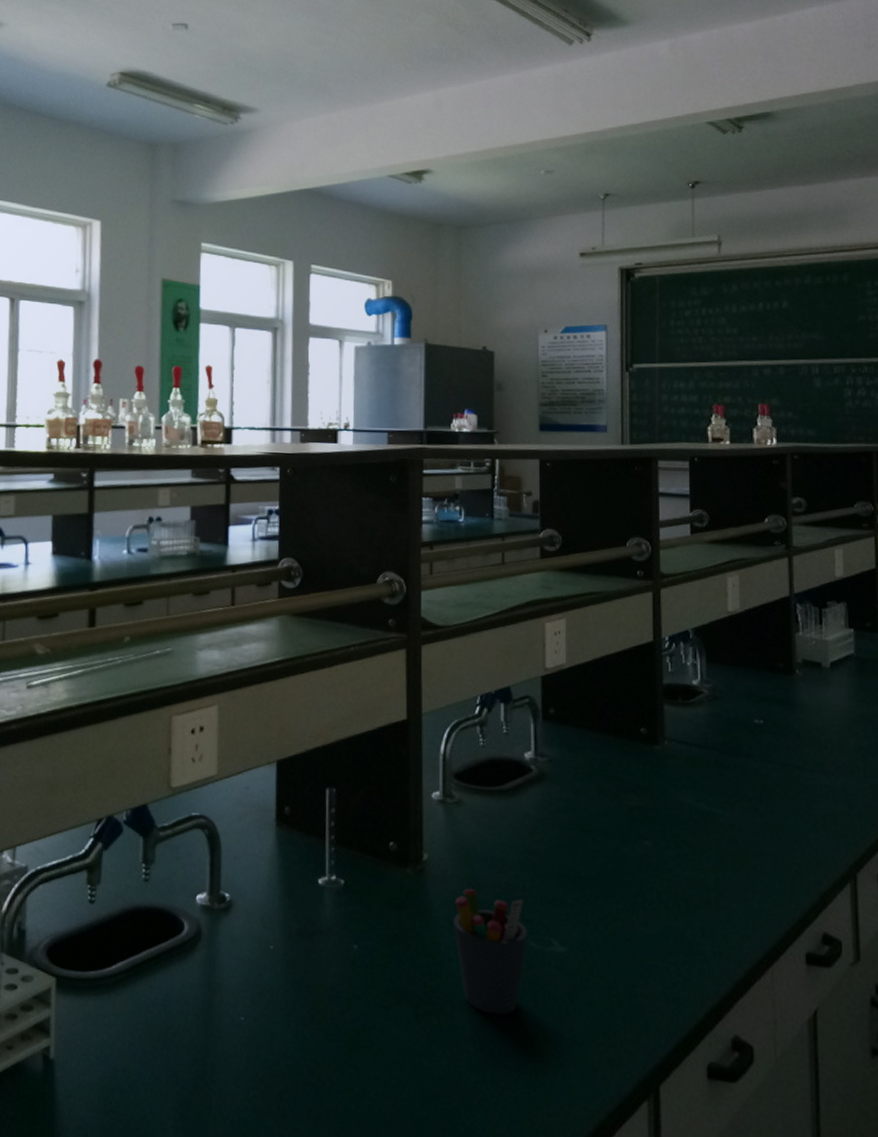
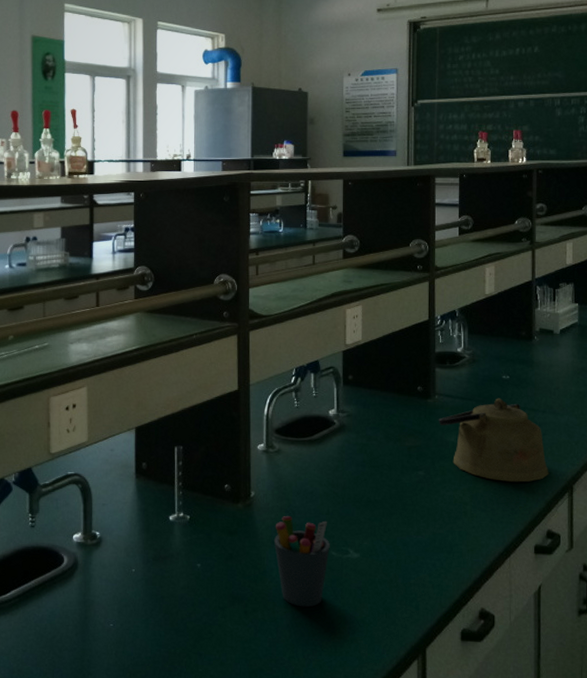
kettle: none [670,749,823,866] -> present [439,398,549,483]

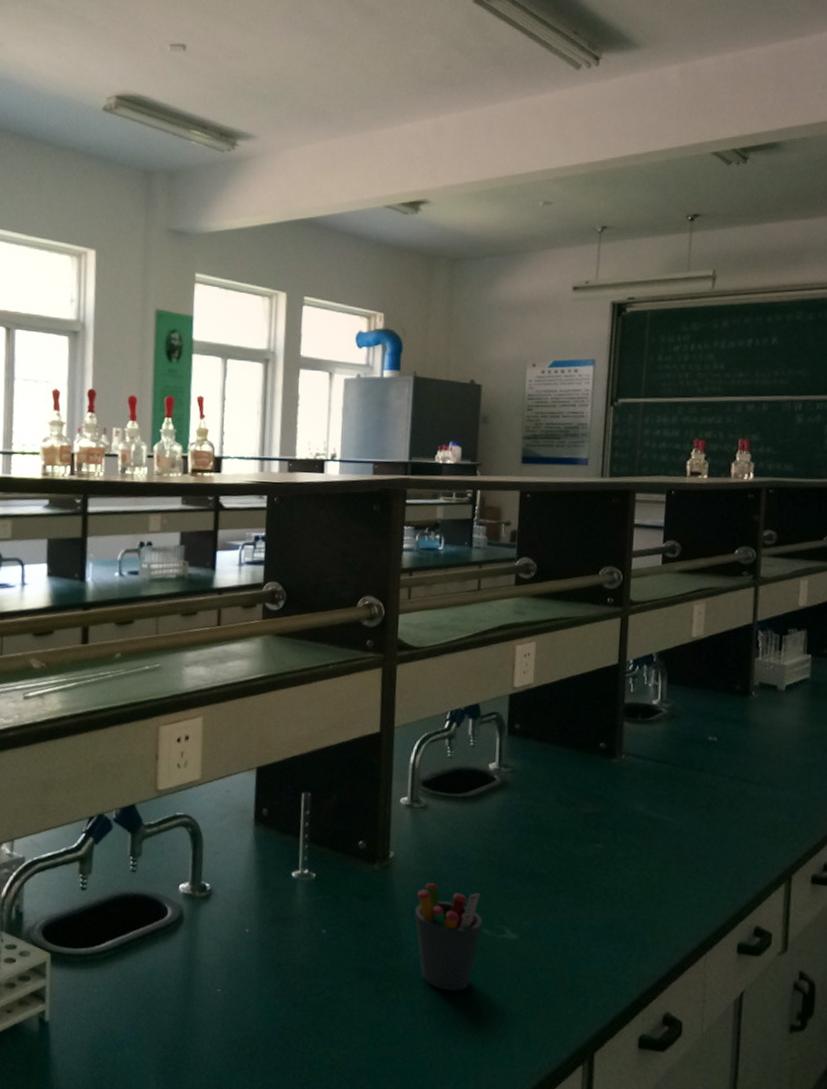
kettle: present [439,398,549,483] -> none [624,763,762,867]

